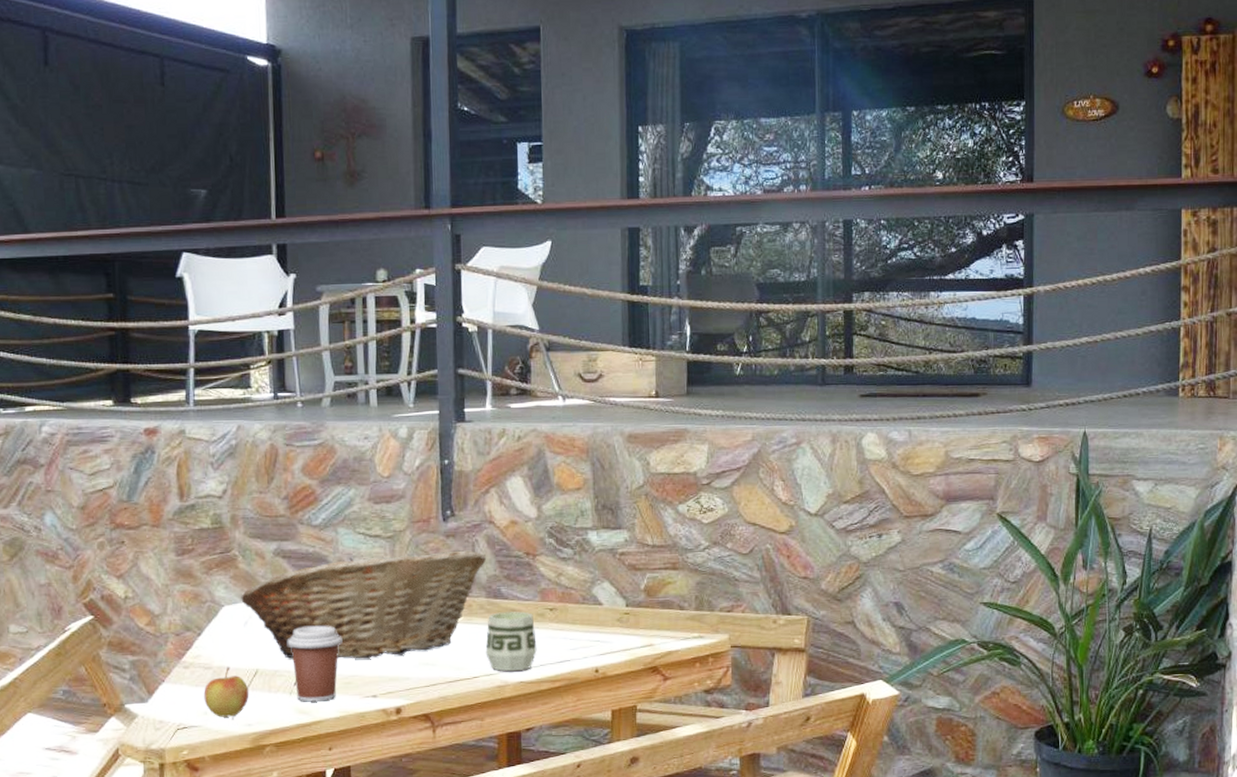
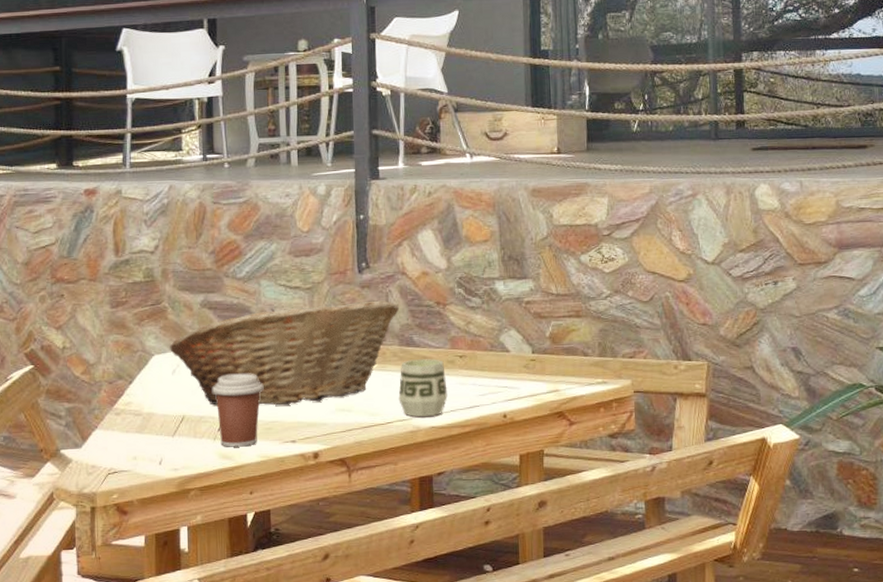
apple: present [203,666,250,717] -> none [133,412,176,462]

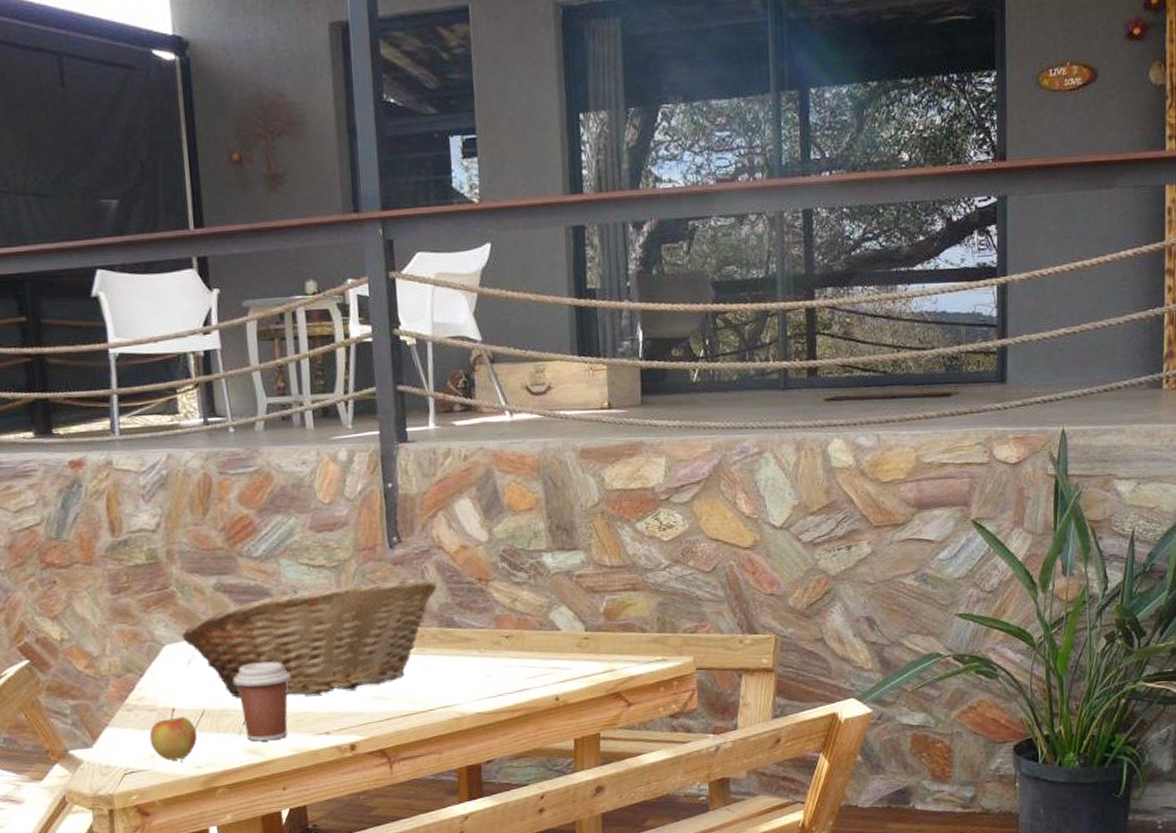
apple: none [133,412,176,462] -> present [149,707,197,760]
cup: present [398,359,448,417] -> none [440,640,494,703]

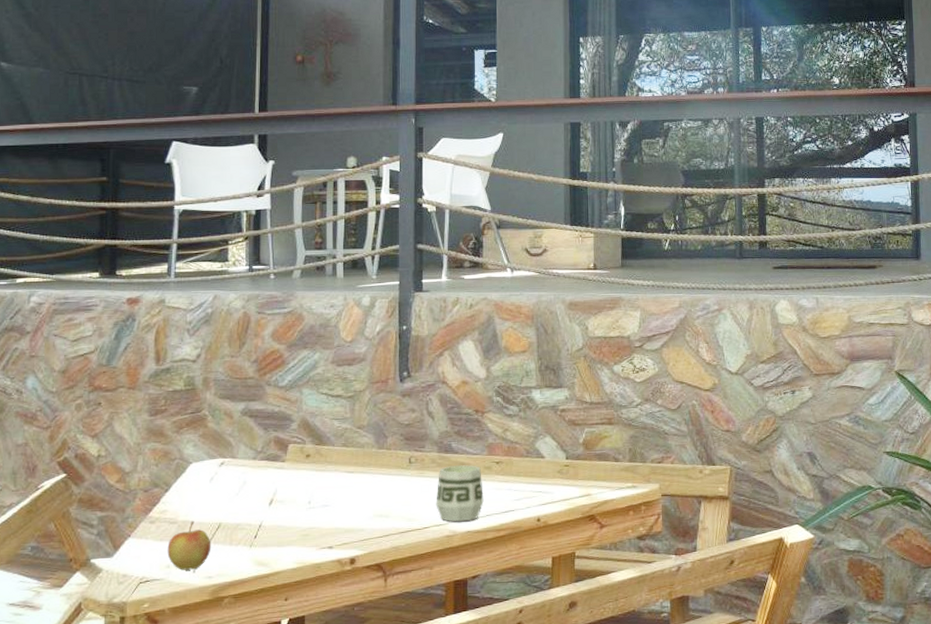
fruit basket: present [182,578,438,697] -> none [208,408,439,512]
coffee cup: present [234,662,291,742] -> none [251,480,302,554]
cup: none [440,640,494,703] -> present [436,465,484,522]

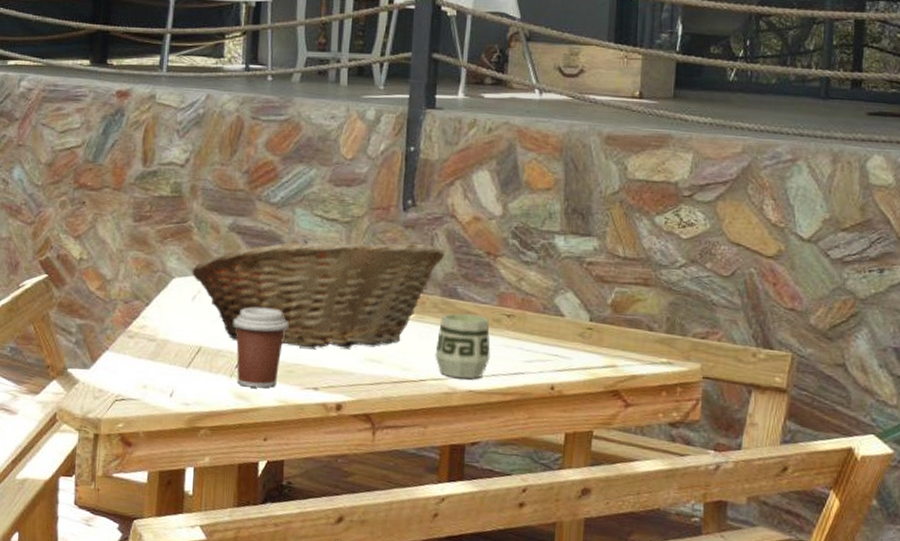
apple: present [167,520,211,570] -> none [144,340,190,394]
fruit basket: none [208,408,439,512] -> present [192,240,445,348]
coffee cup: none [251,480,302,554] -> present [233,307,289,388]

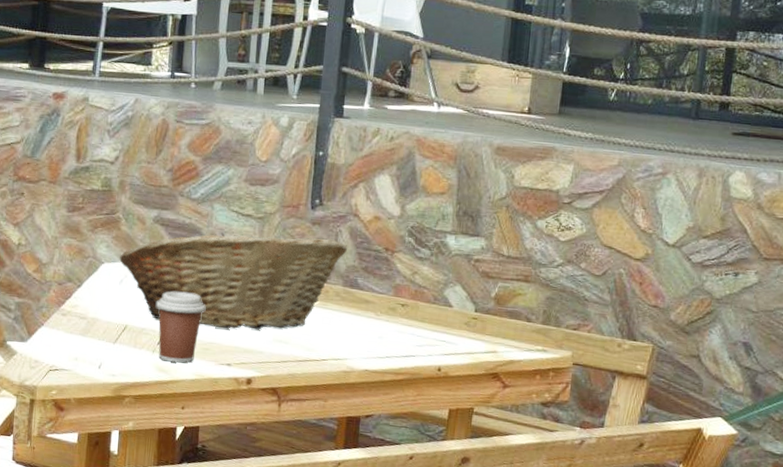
cup: present [435,313,490,379] -> none [336,301,386,360]

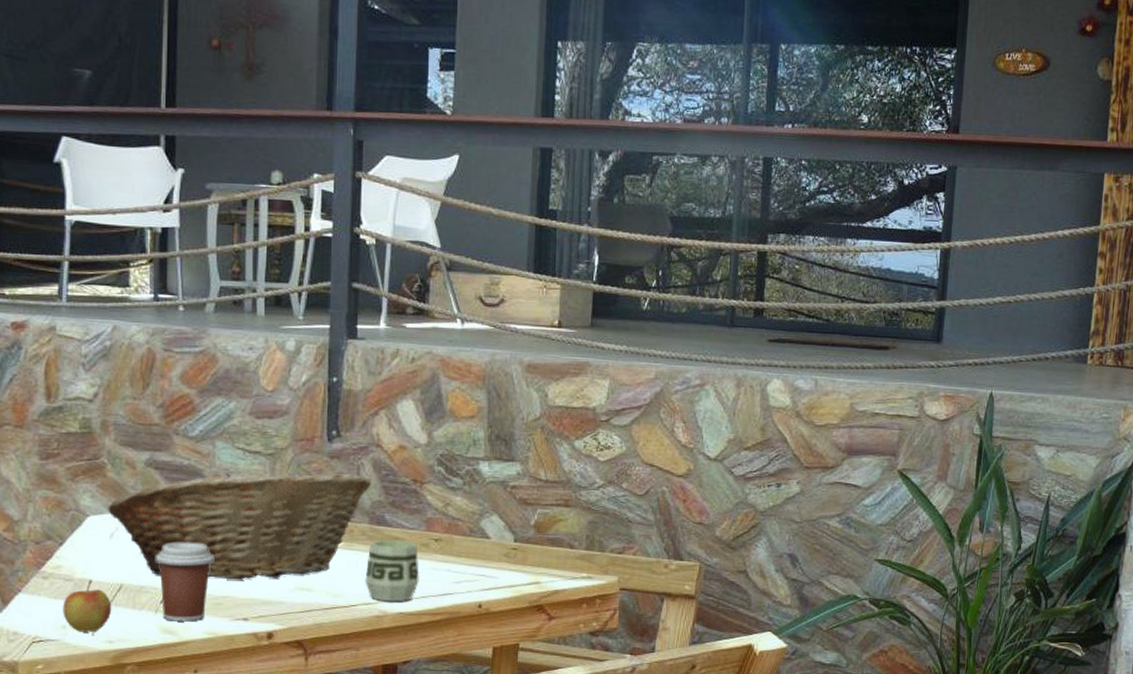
apple: none [76,318,117,366] -> present [63,579,112,633]
cup: none [336,301,386,360] -> present [365,540,419,602]

